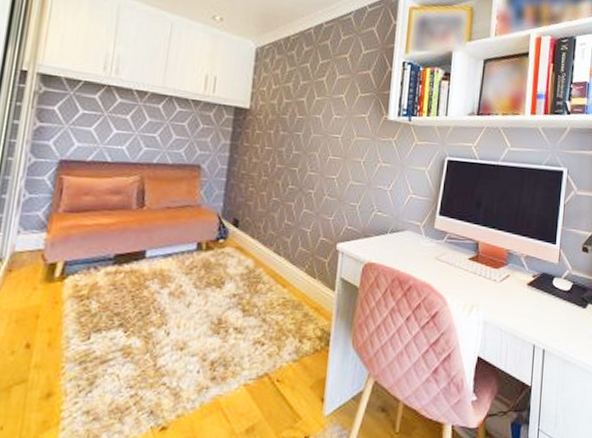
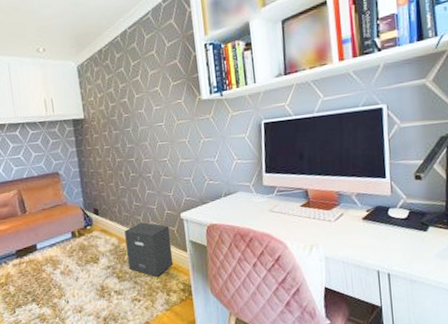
speaker: none [260,246,321,317] -> present [124,222,174,277]

